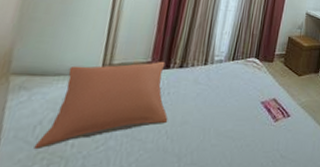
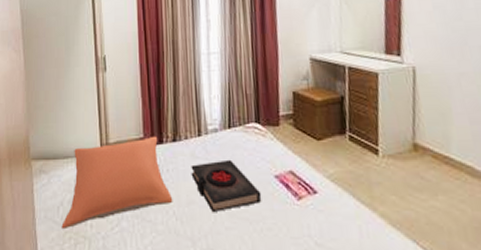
book: none [190,86,248,131] -> present [191,159,262,212]

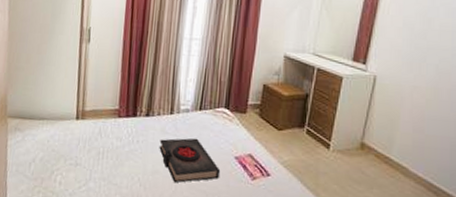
pillow: present [61,136,173,230] -> none [31,108,140,184]

